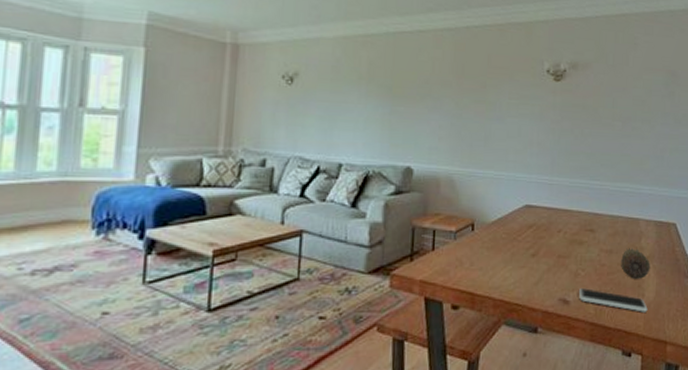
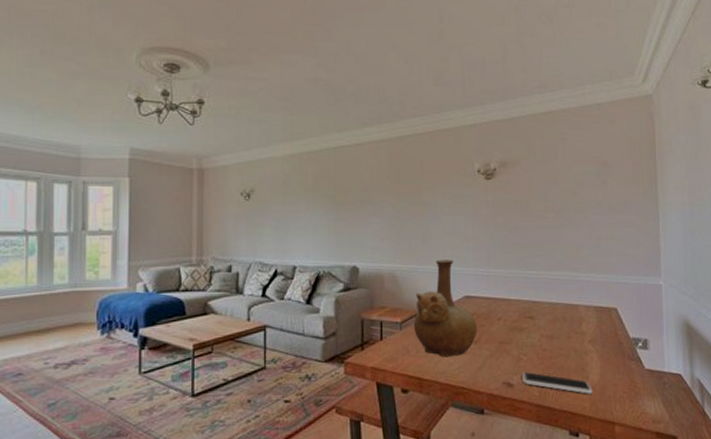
vase: none [468,164,537,271] -> present [413,259,478,357]
fruit: present [621,247,650,279] -> none [562,332,593,362]

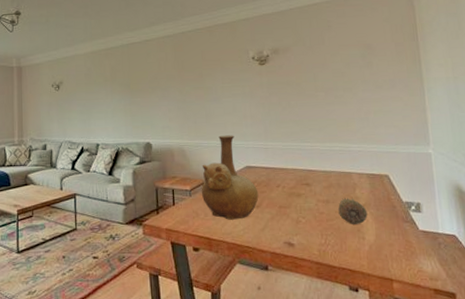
smartphone: present [521,372,593,394] -> none [301,233,370,253]
fruit: none [562,332,593,362] -> present [338,197,368,224]

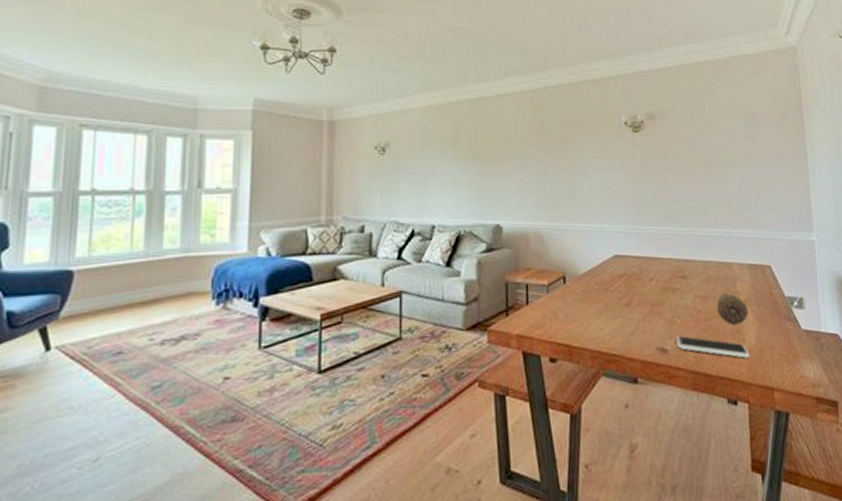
vase: present [201,135,259,220] -> none [561,216,629,322]
smartphone: none [301,233,370,253] -> present [676,336,750,358]

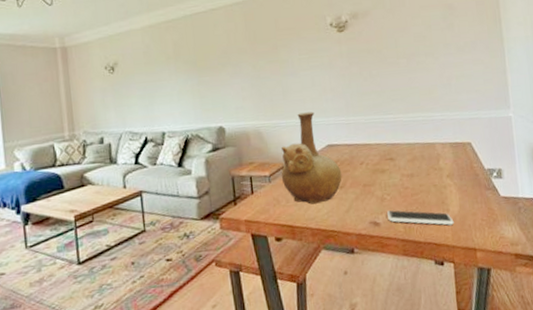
vase: none [561,216,629,322] -> present [280,111,342,205]
fruit: present [717,292,749,324] -> none [422,169,452,197]

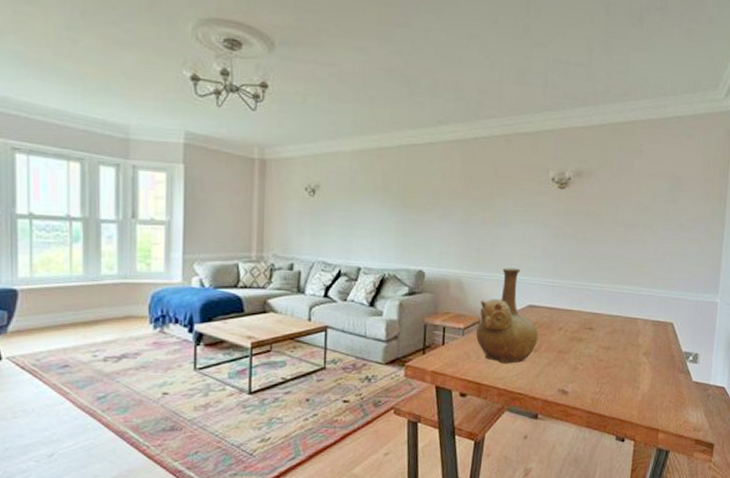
smartphone: present [386,210,454,225] -> none [576,381,642,403]

